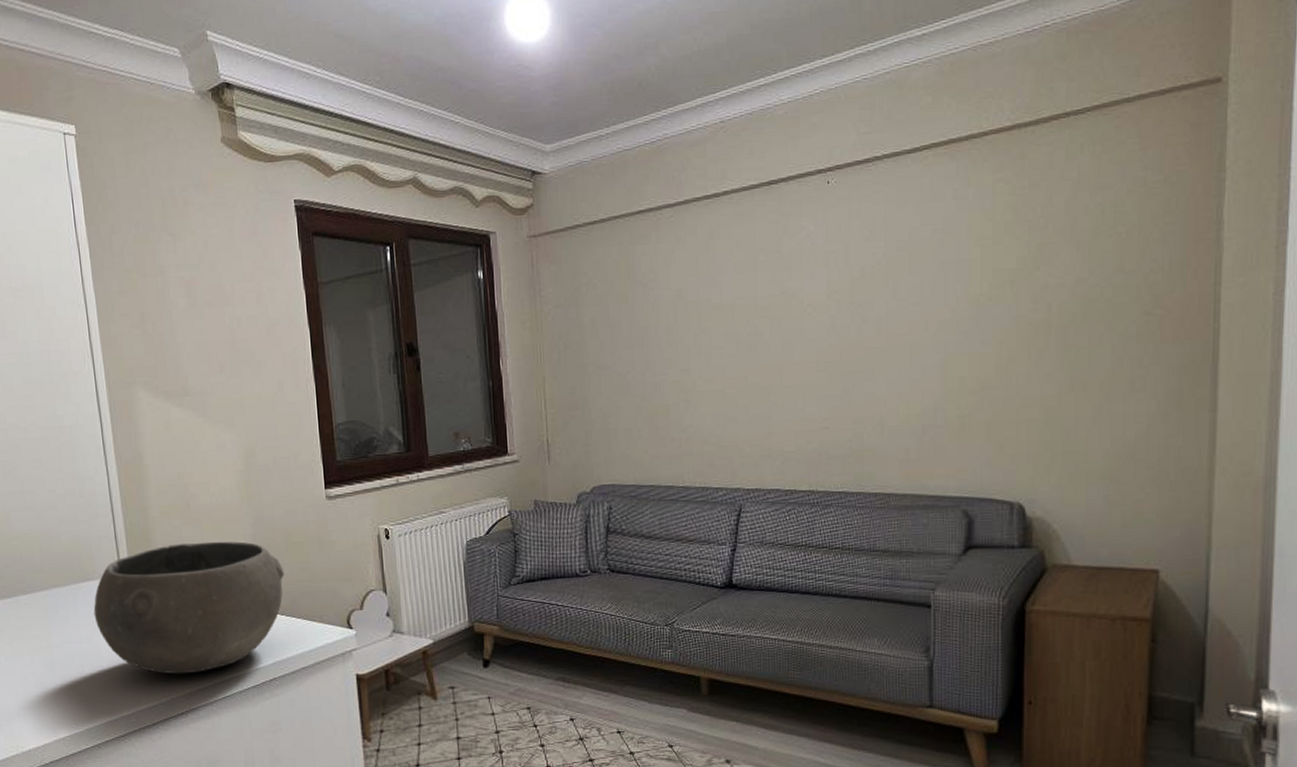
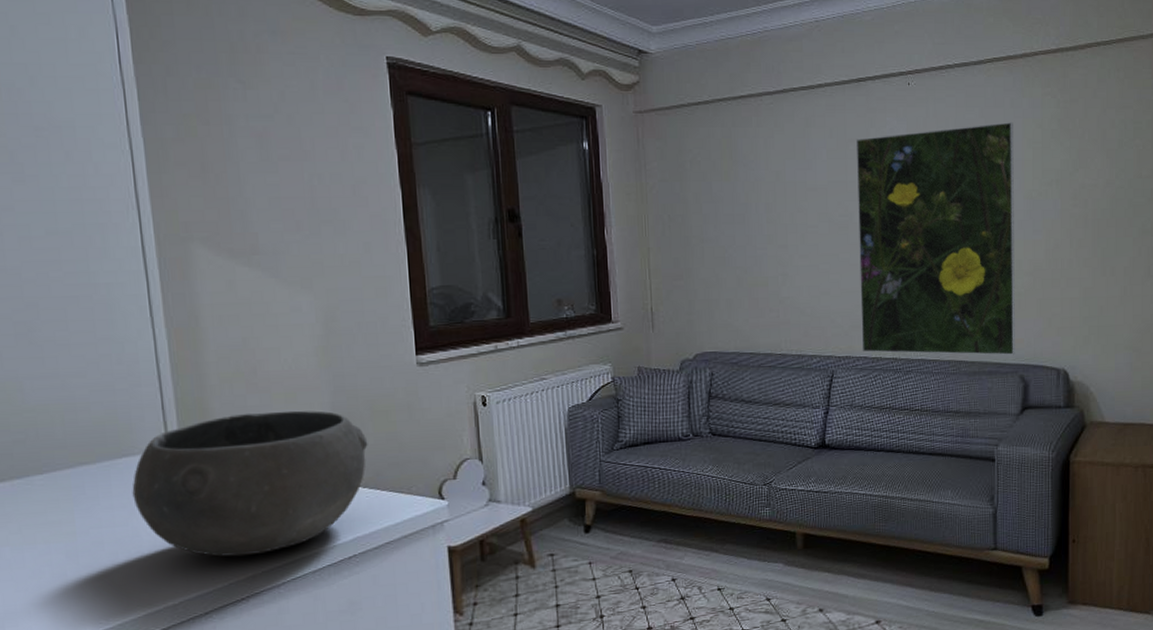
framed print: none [766,217,957,487] -> present [855,122,1015,355]

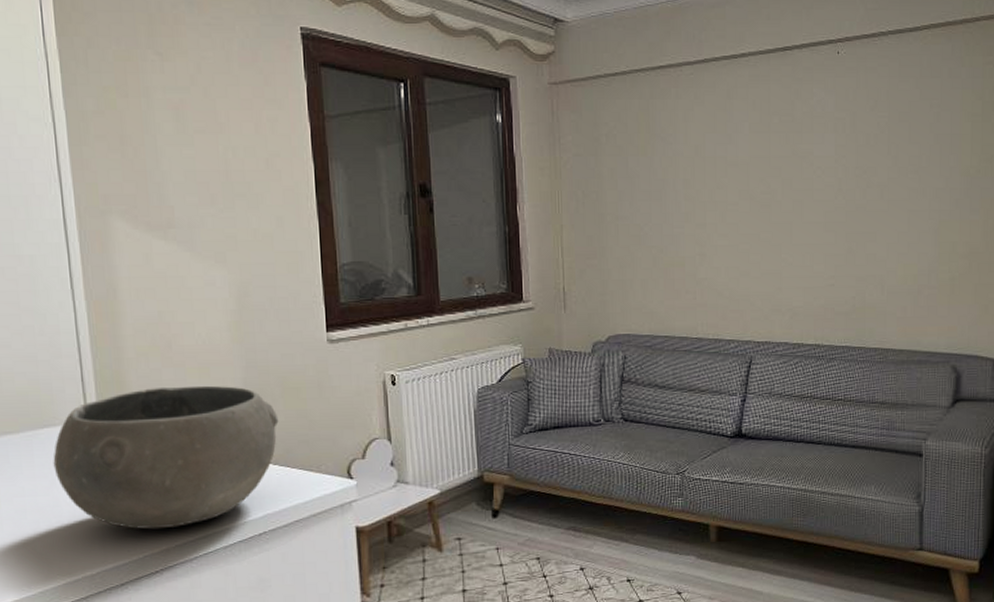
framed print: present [855,122,1015,355] -> none [780,93,951,344]

